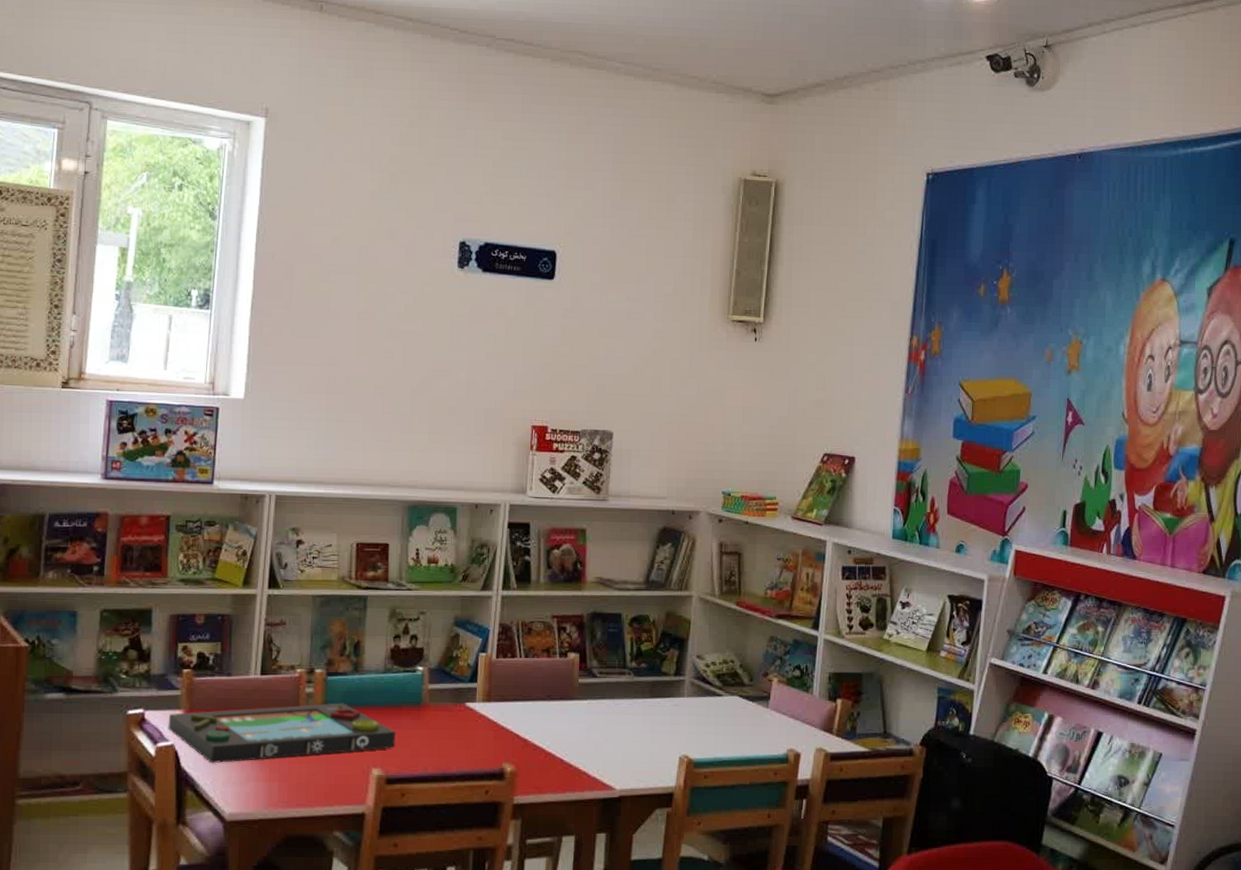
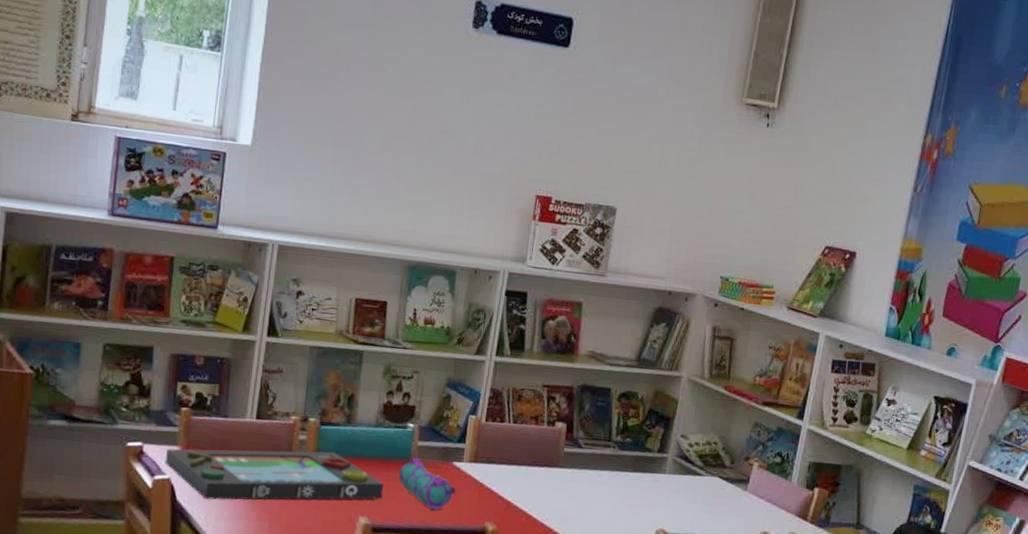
pencil case: none [411,702,471,755] -> present [399,458,456,511]

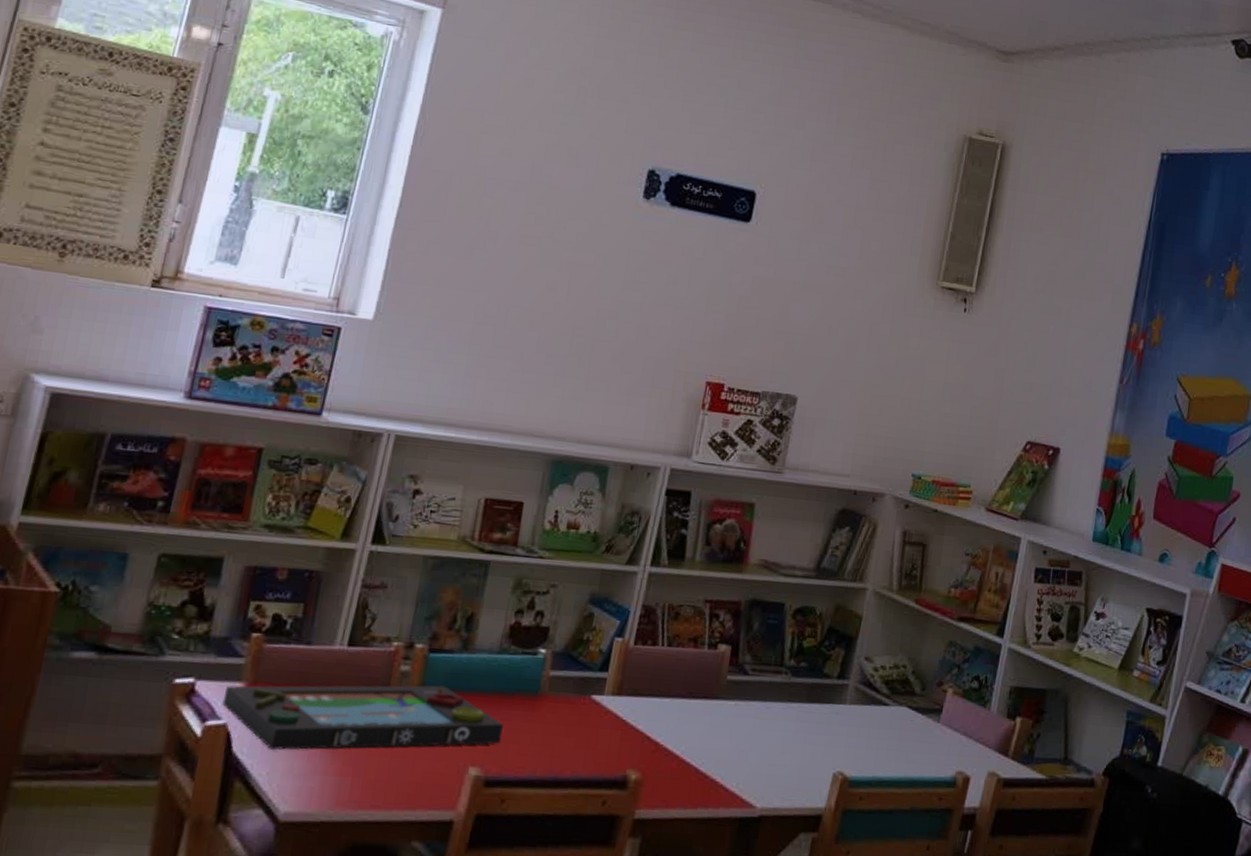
pencil case: present [399,458,456,511] -> none [523,691,594,757]

